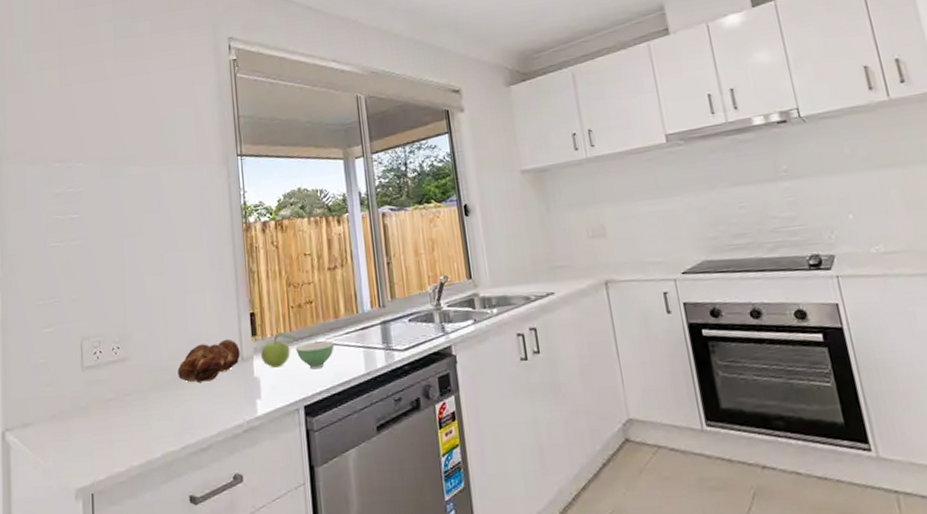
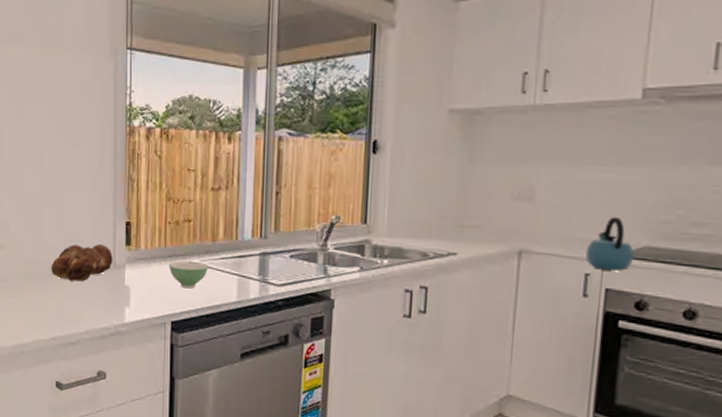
fruit: present [261,333,298,368] -> none [134,247,173,280]
kettle: none [658,239,698,287] -> present [585,216,634,271]

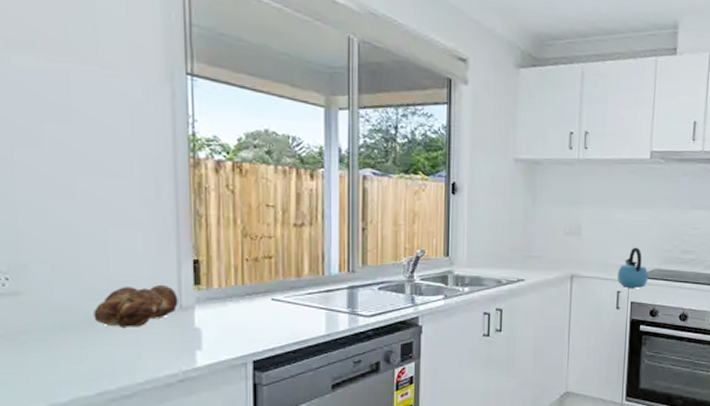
bowl: present [168,261,210,289] -> none [247,299,295,326]

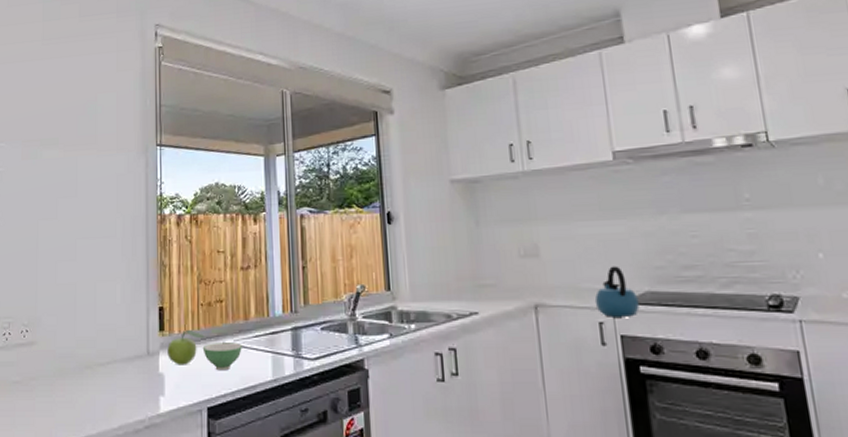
bread loaf: present [93,284,178,327] -> none [83,331,146,373]
fruit: none [205,285,252,320] -> present [167,330,206,365]
bowl: none [247,299,295,326] -> present [202,343,243,371]

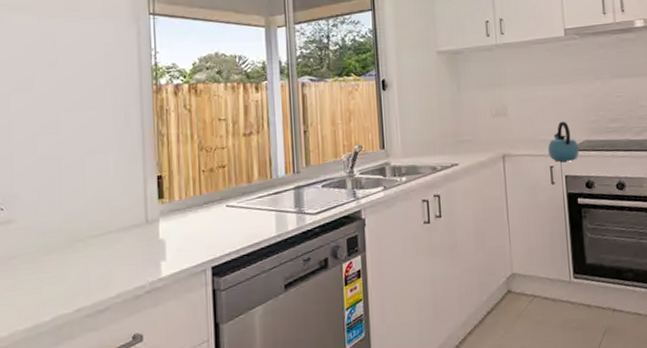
fruit: present [167,330,206,365] -> none [168,196,209,230]
bowl: present [202,343,243,371] -> none [205,204,247,232]

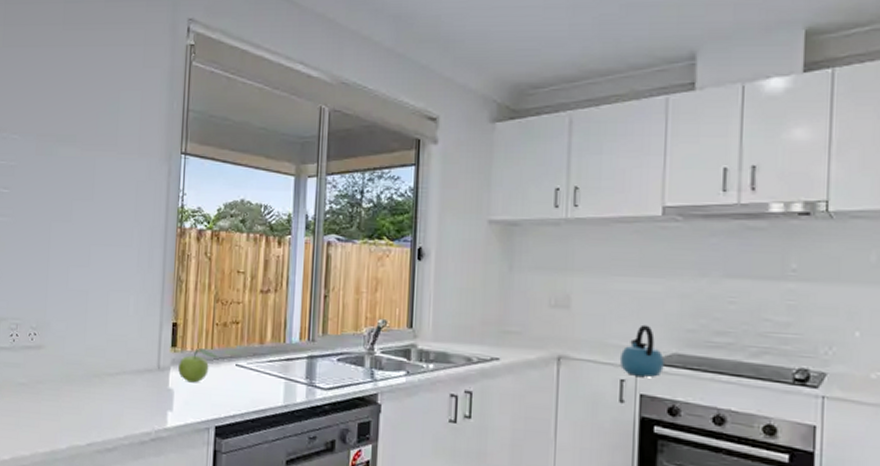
fruit: none [168,196,209,230] -> present [178,348,219,383]

